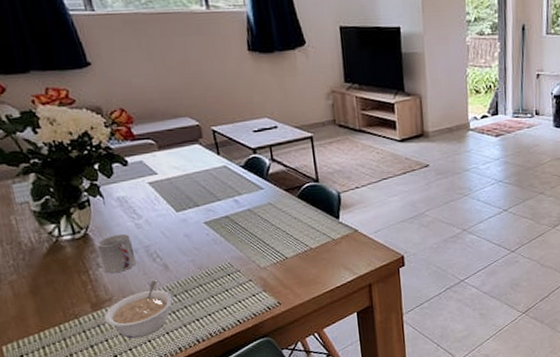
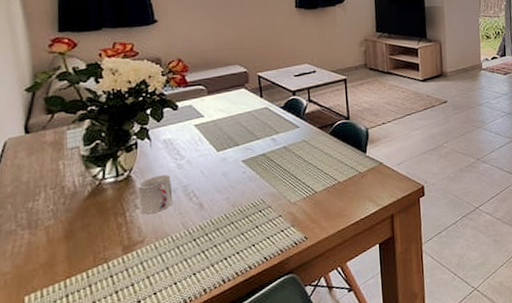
legume: present [104,280,173,339] -> none [134,219,204,282]

